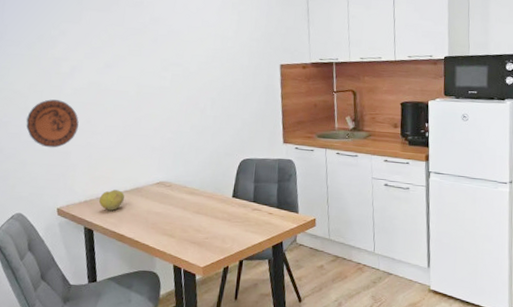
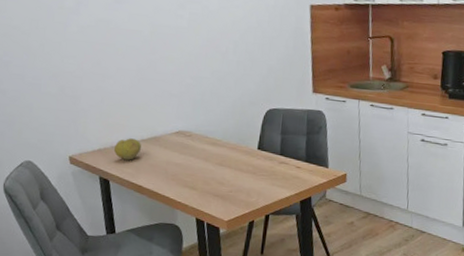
decorative plate: present [26,99,79,148] -> none [29,37,88,92]

